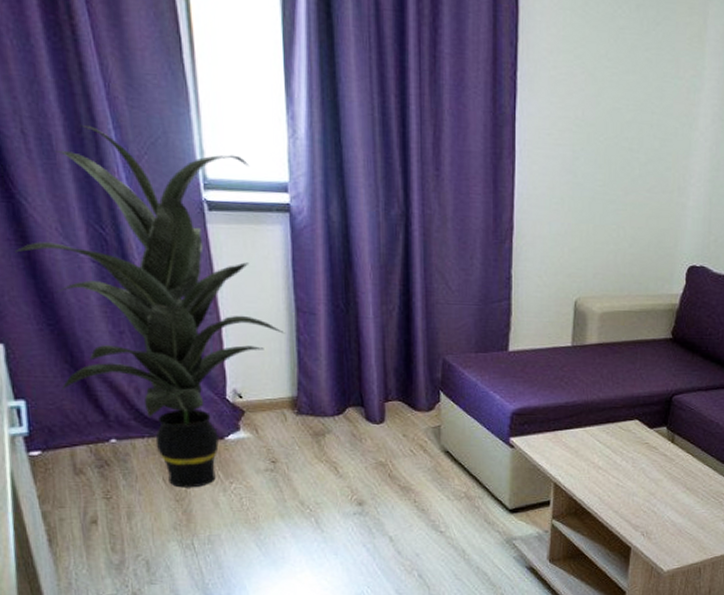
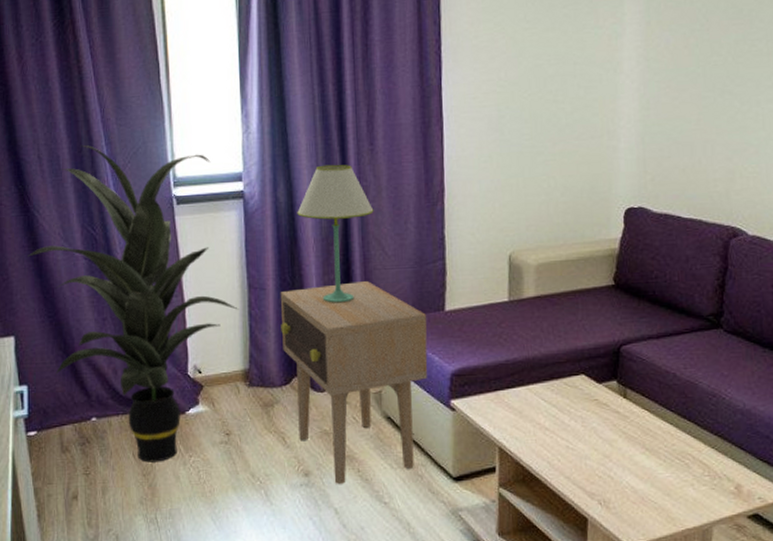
side table: none [332,314,490,515] -> present [280,281,428,485]
table lamp: none [352,185,438,335] -> present [297,164,374,303]

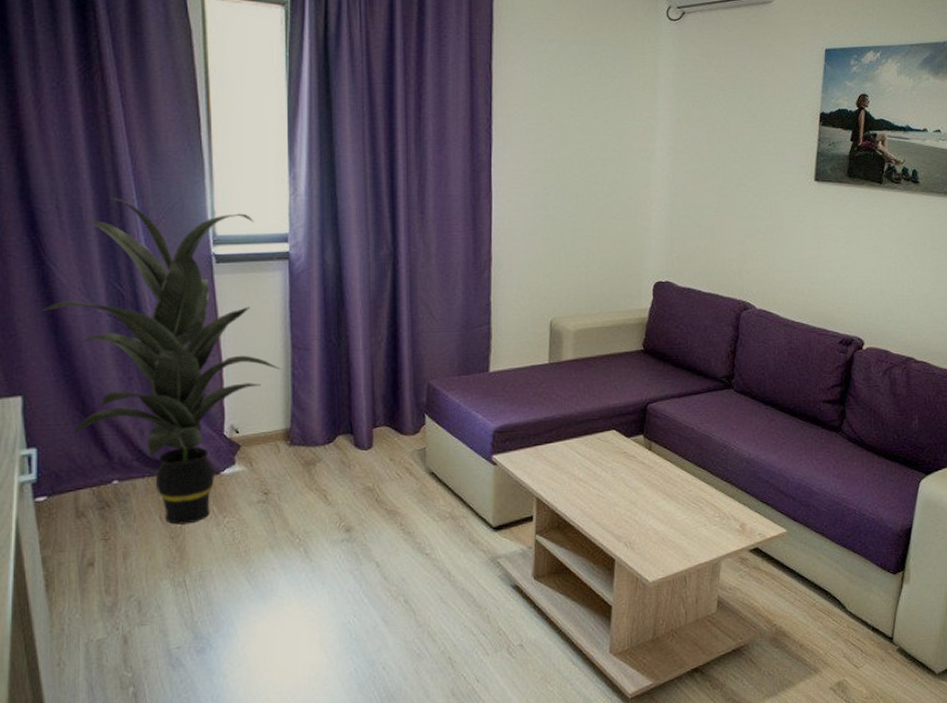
side table: present [280,281,428,485] -> none [325,343,472,539]
table lamp: present [297,164,374,303] -> none [345,230,423,364]

